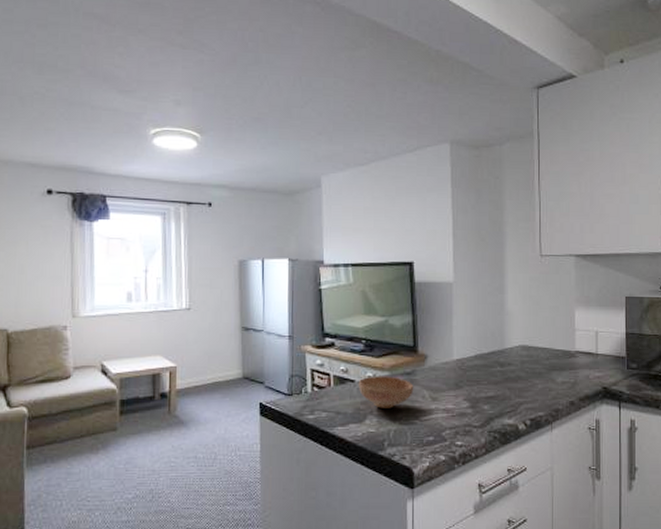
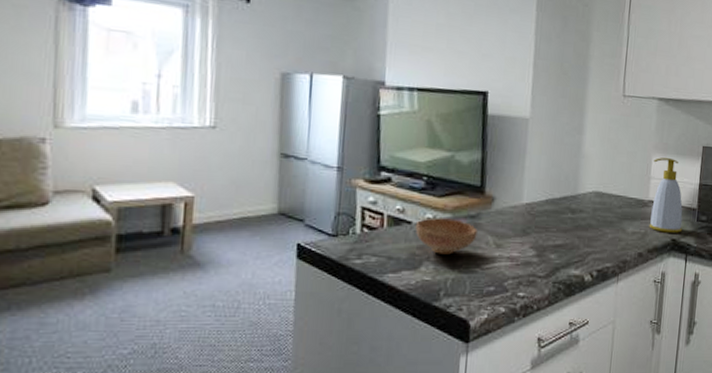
soap bottle: none [577,310,613,381] -> present [649,157,683,233]

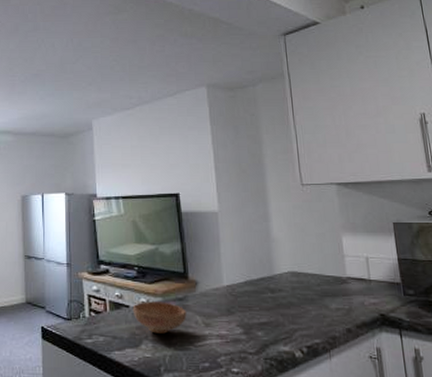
soap bottle: present [649,157,683,233] -> none [344,236,390,308]

